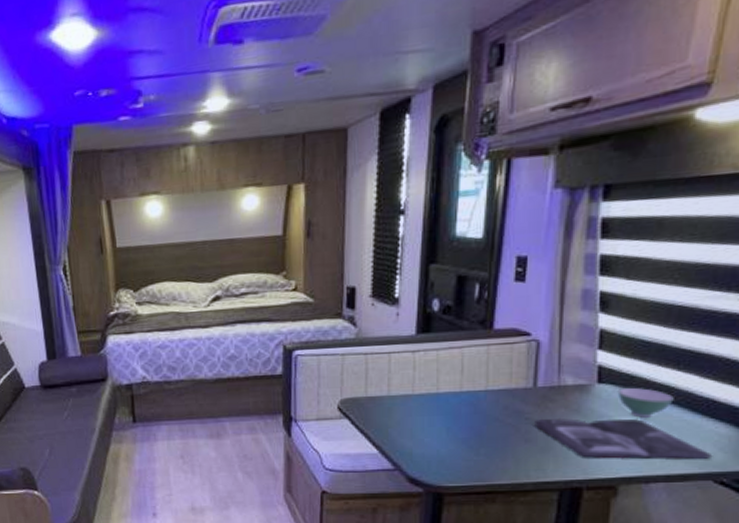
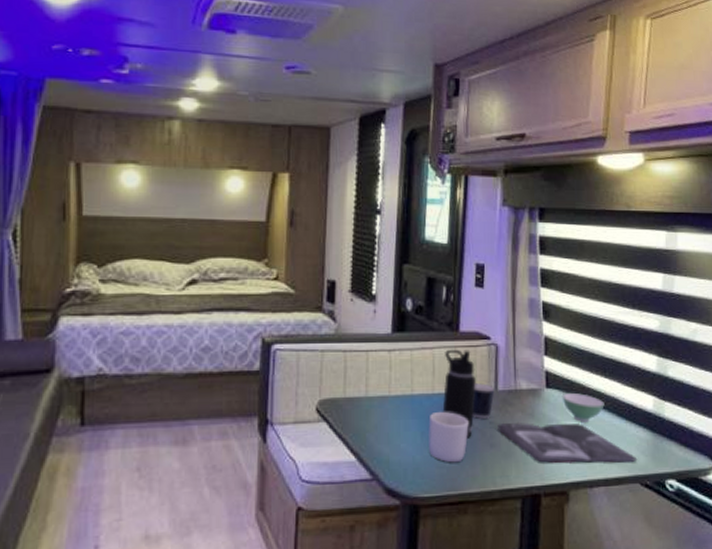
mug: none [455,408,501,456] -> present [428,411,469,463]
water bottle: none [471,347,511,434] -> present [442,349,476,438]
mug: none [506,380,534,415] -> present [472,383,495,419]

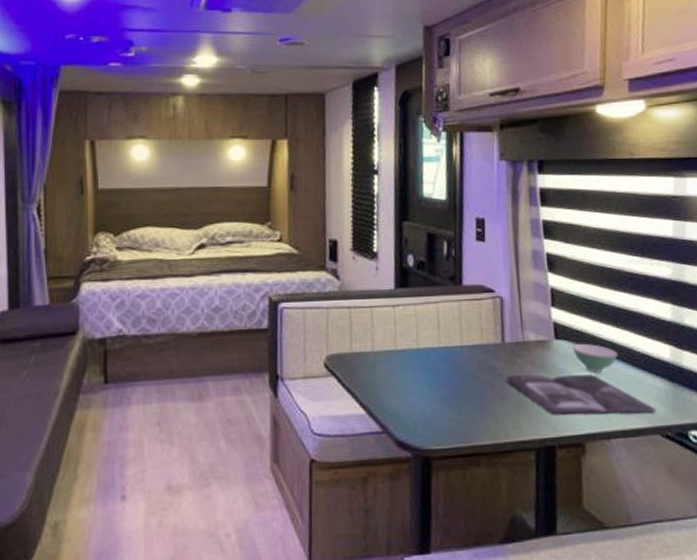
mug: present [428,411,469,463] -> none [436,364,477,416]
water bottle: present [442,349,476,438] -> none [449,302,483,391]
mug: present [472,383,495,419] -> none [480,336,502,371]

